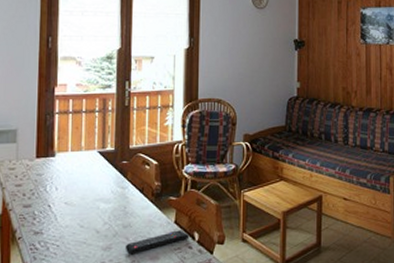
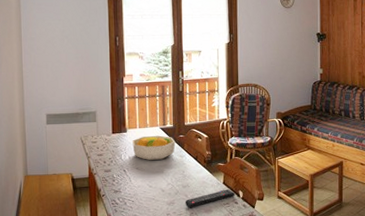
fruit bowl: none [61,161,117,194] -> present [132,135,176,161]

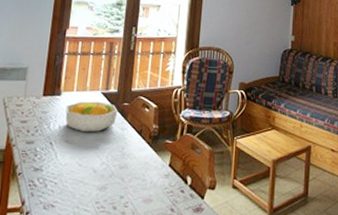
remote control: present [185,189,236,208] -> none [119,173,183,196]

